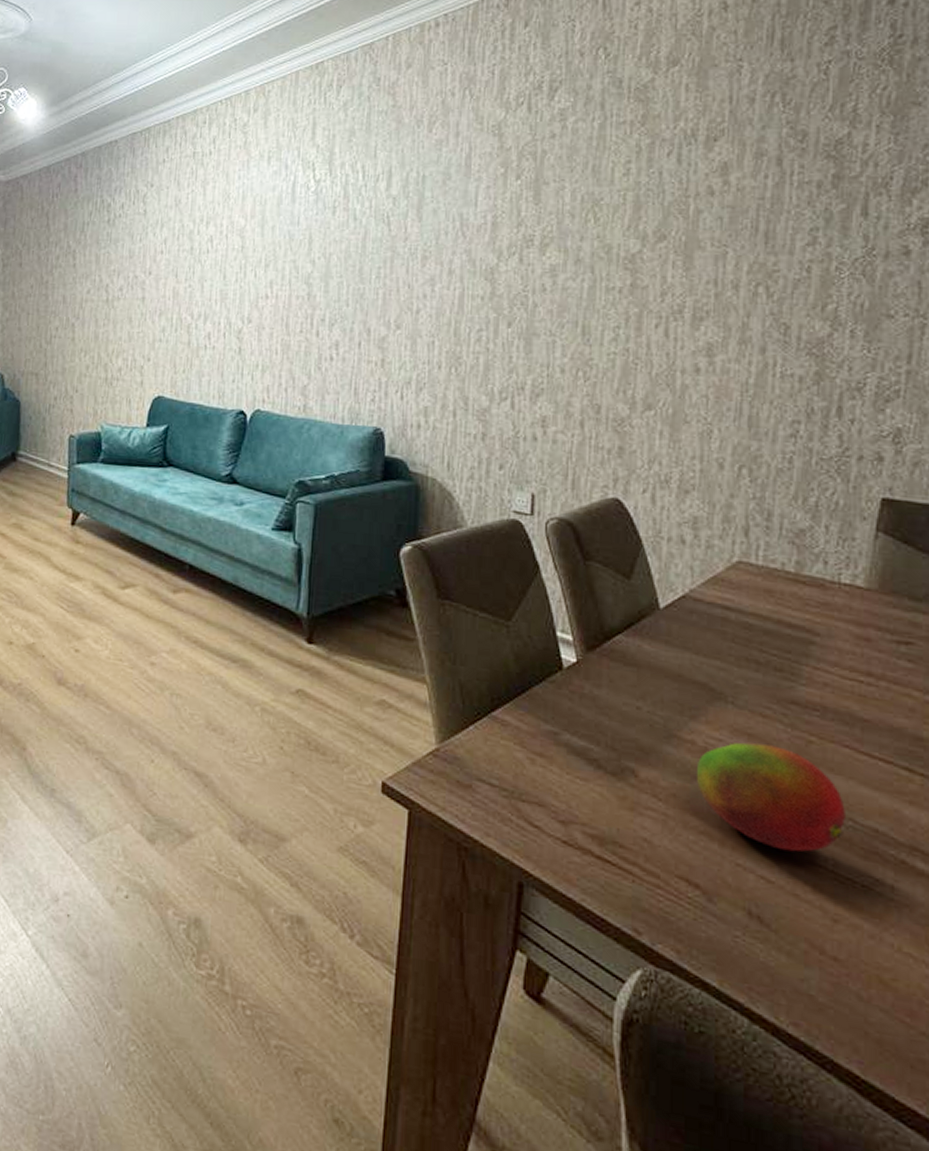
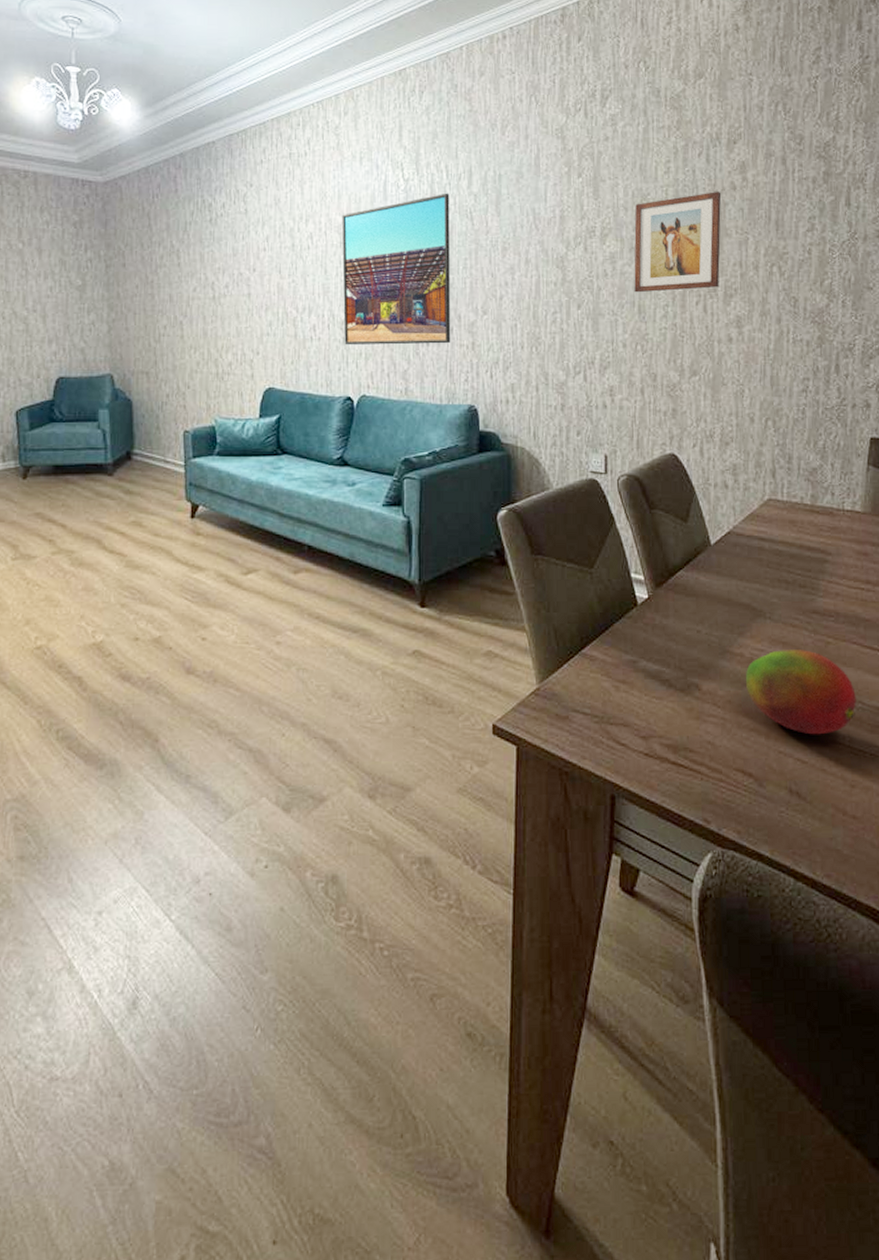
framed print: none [240,195,365,360] -> present [341,193,451,346]
wall art: none [578,197,695,312] -> present [634,192,722,293]

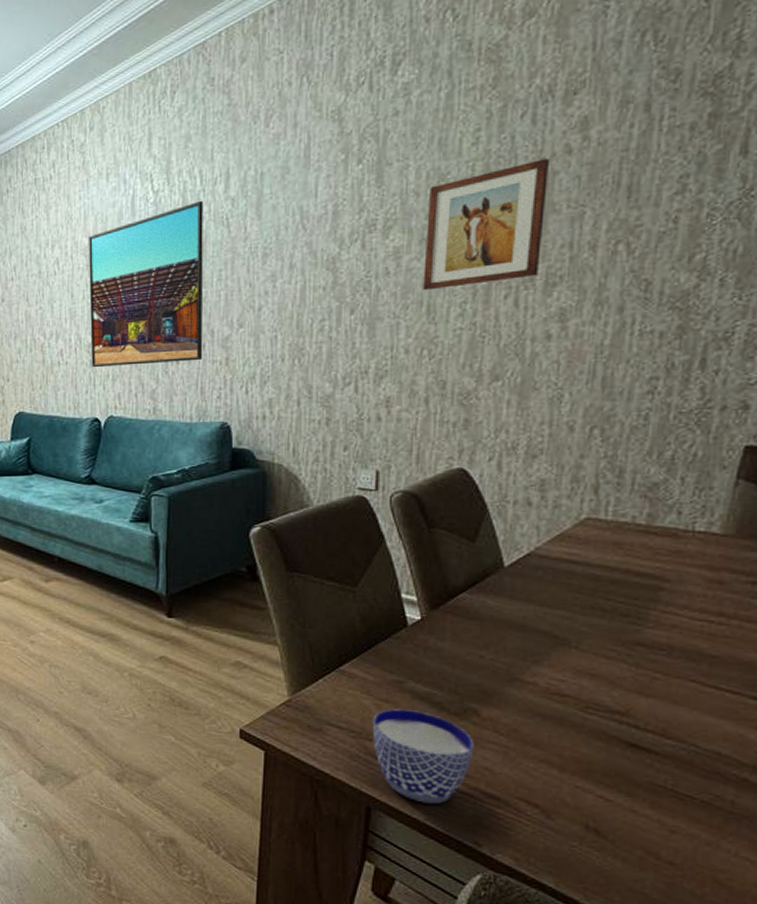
cup: none [612,689,698,785] -> present [372,709,474,805]
fruit: present [745,650,856,735] -> none [537,681,688,775]

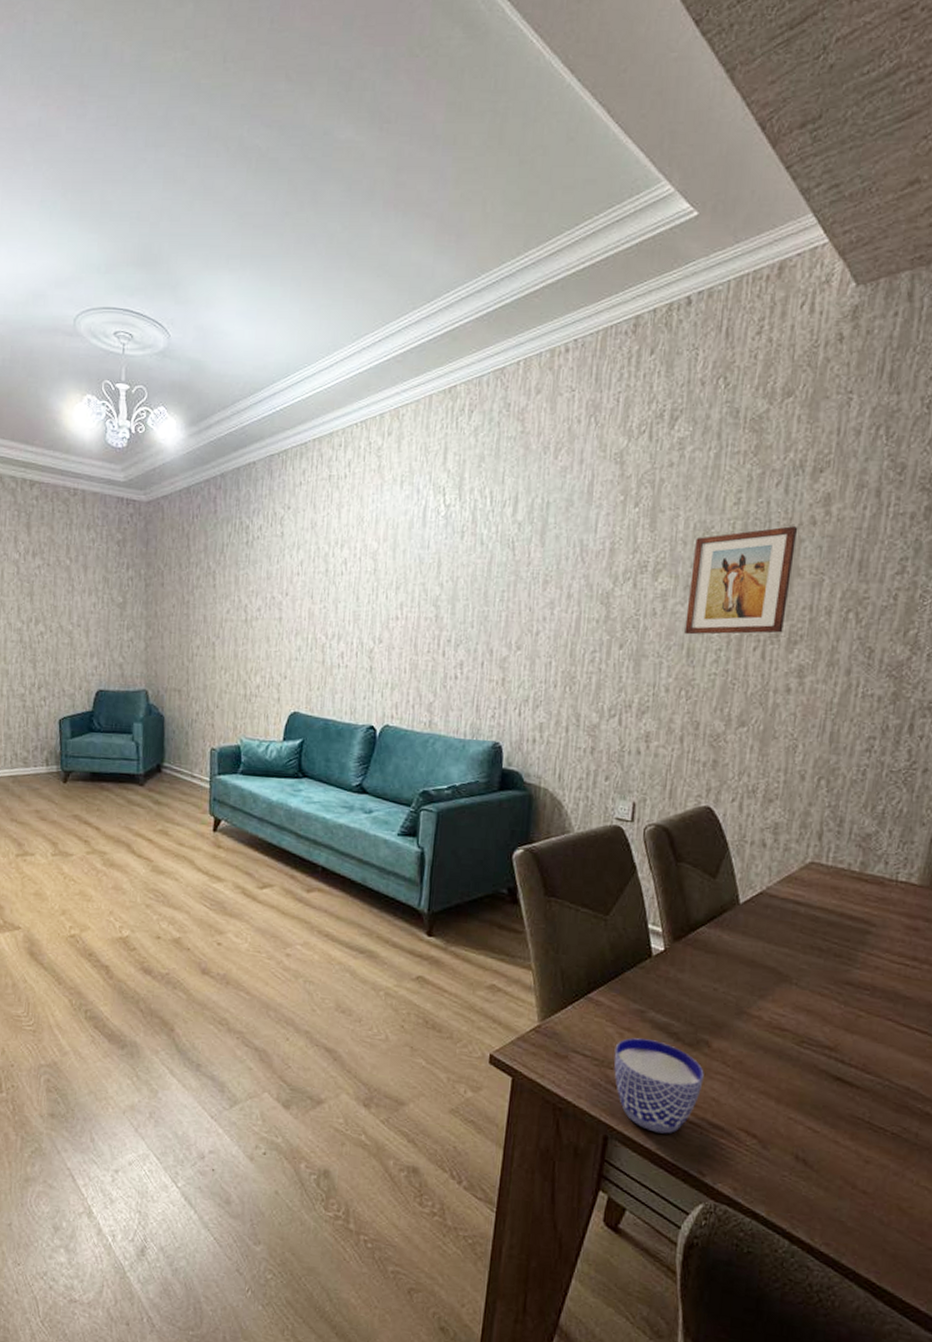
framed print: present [88,200,204,368] -> none [371,520,492,678]

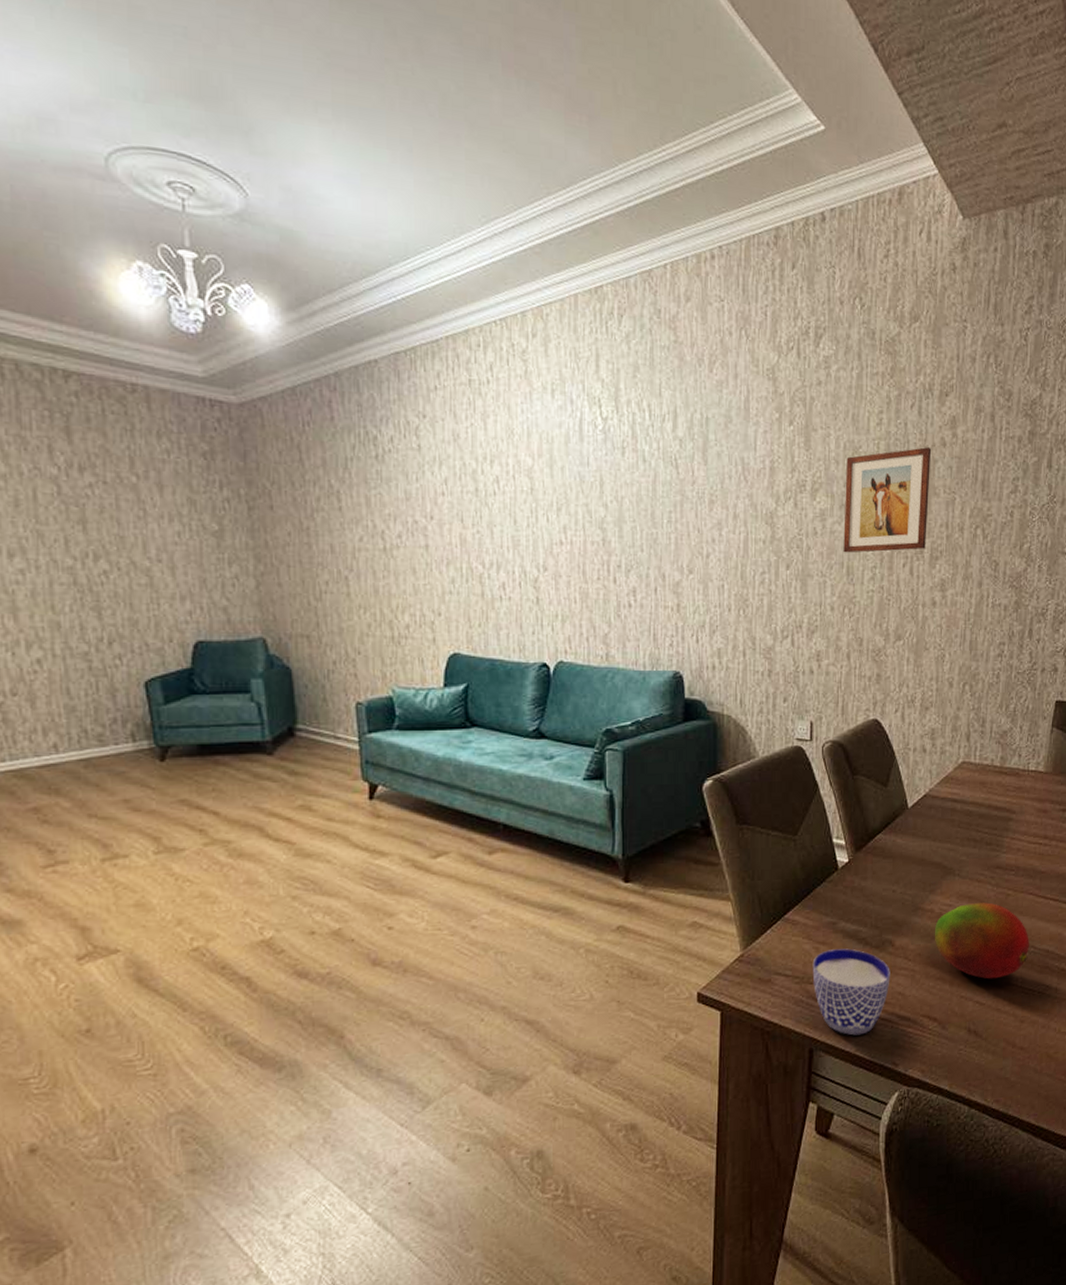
fruit: none [760,1017,884,1107] -> present [934,902,1029,979]

